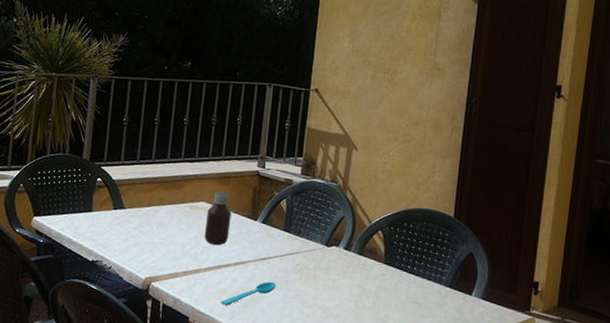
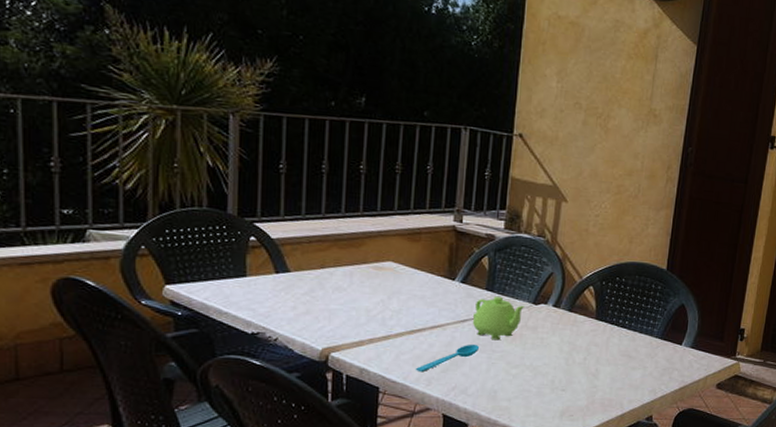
bottle: present [204,191,232,246] -> none [392,249,425,309]
teapot: none [271,236,318,280] -> present [472,296,524,341]

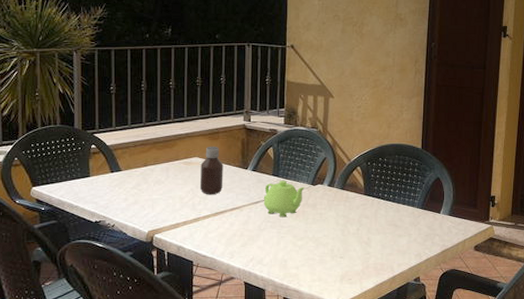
bottle: none [392,249,425,309] -> present [199,146,223,195]
spoon: present [416,344,480,373] -> none [221,221,271,247]

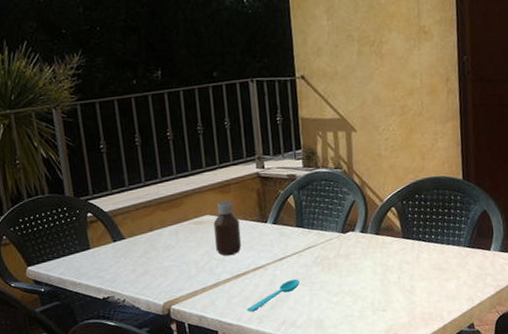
spoon: none [221,221,271,247] -> present [247,278,300,312]
teapot: present [263,180,304,218] -> none [288,230,334,273]

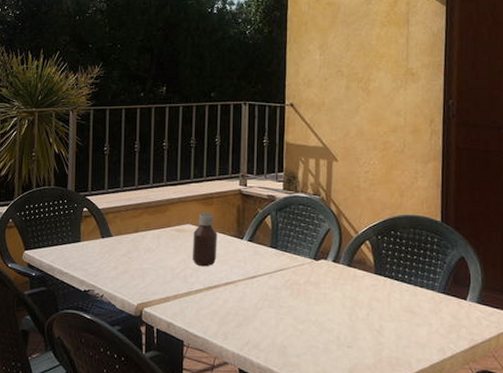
spoon: present [247,278,300,312] -> none [214,299,268,327]

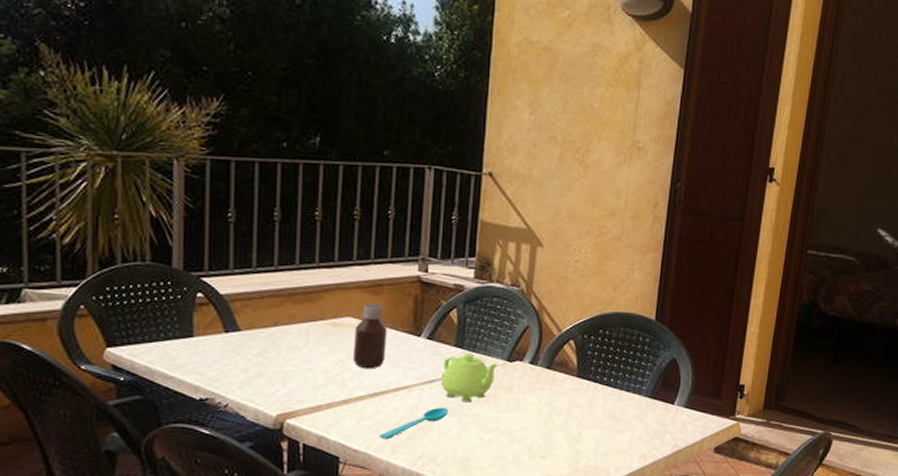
spoon: none [214,299,268,327] -> present [379,407,450,440]
teapot: none [260,253,306,296] -> present [440,353,498,403]

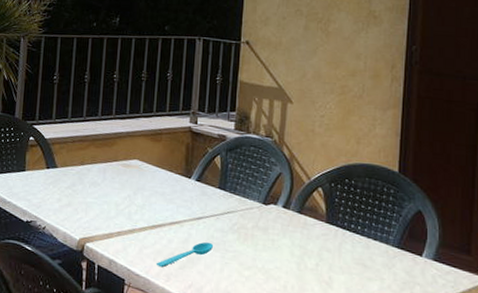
bottle: present [352,302,387,369] -> none [137,148,165,205]
teapot: present [440,353,498,403] -> none [207,194,255,240]

